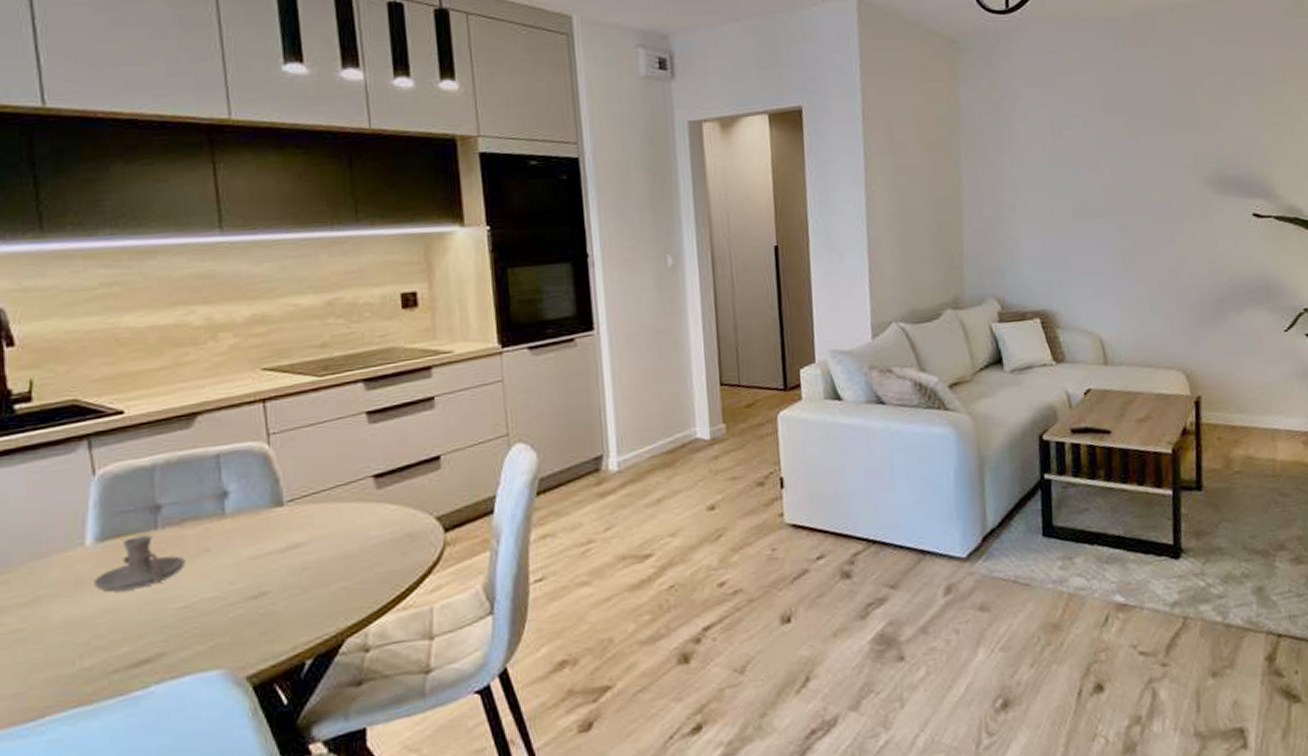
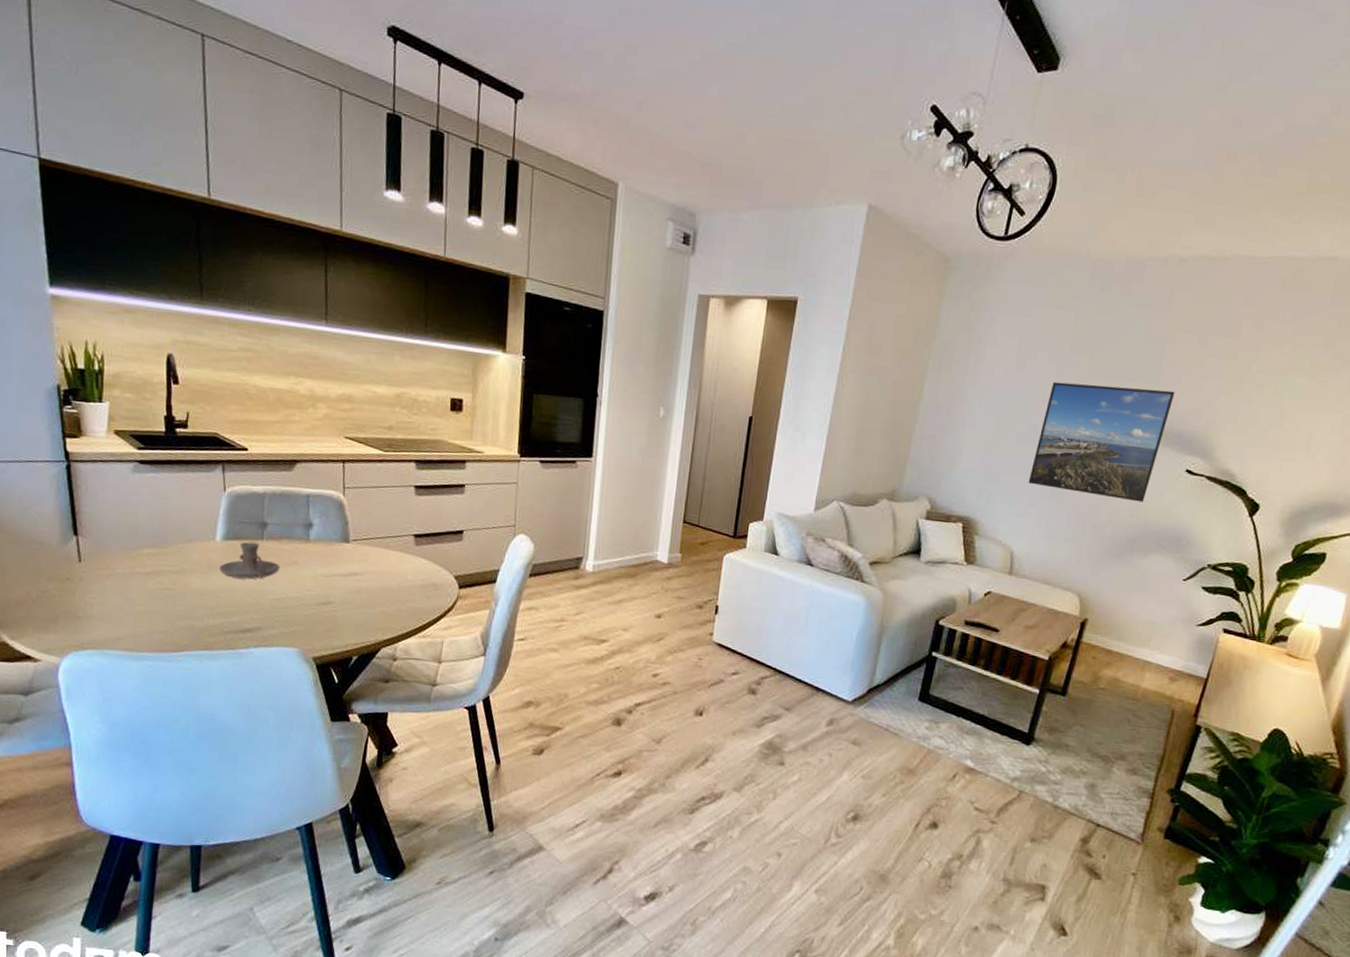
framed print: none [1094,136,1221,261] -> present [1028,381,1175,502]

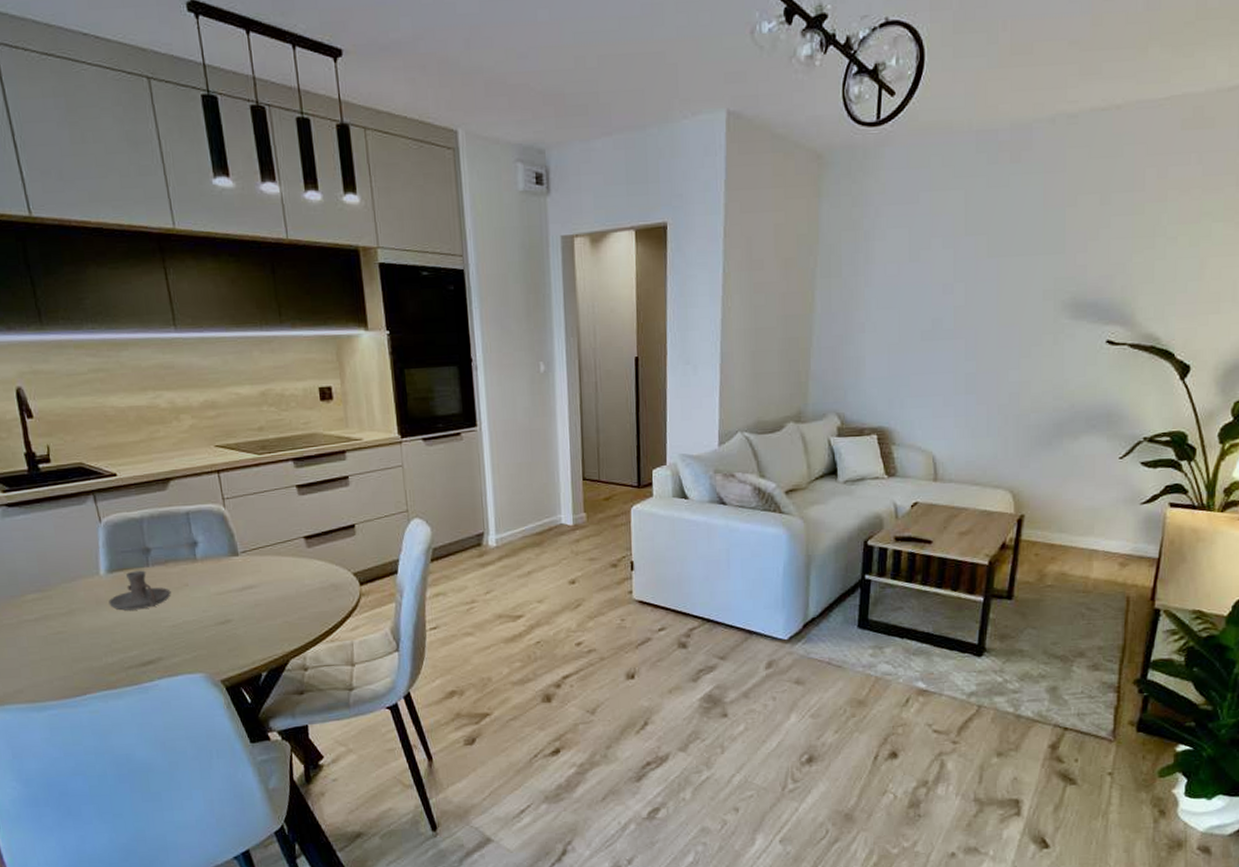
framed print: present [1028,381,1175,502] -> none [940,259,1083,383]

